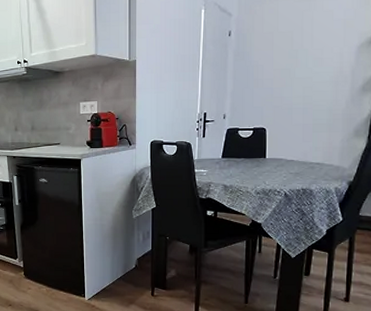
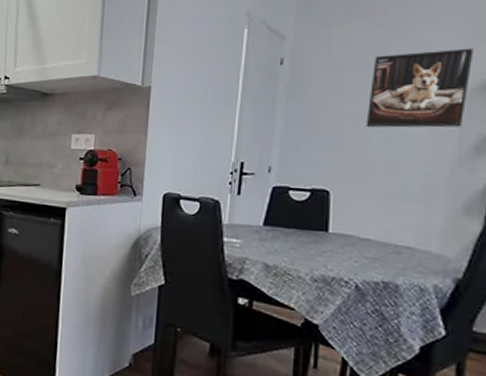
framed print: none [289,14,362,80] -> present [366,48,474,128]

